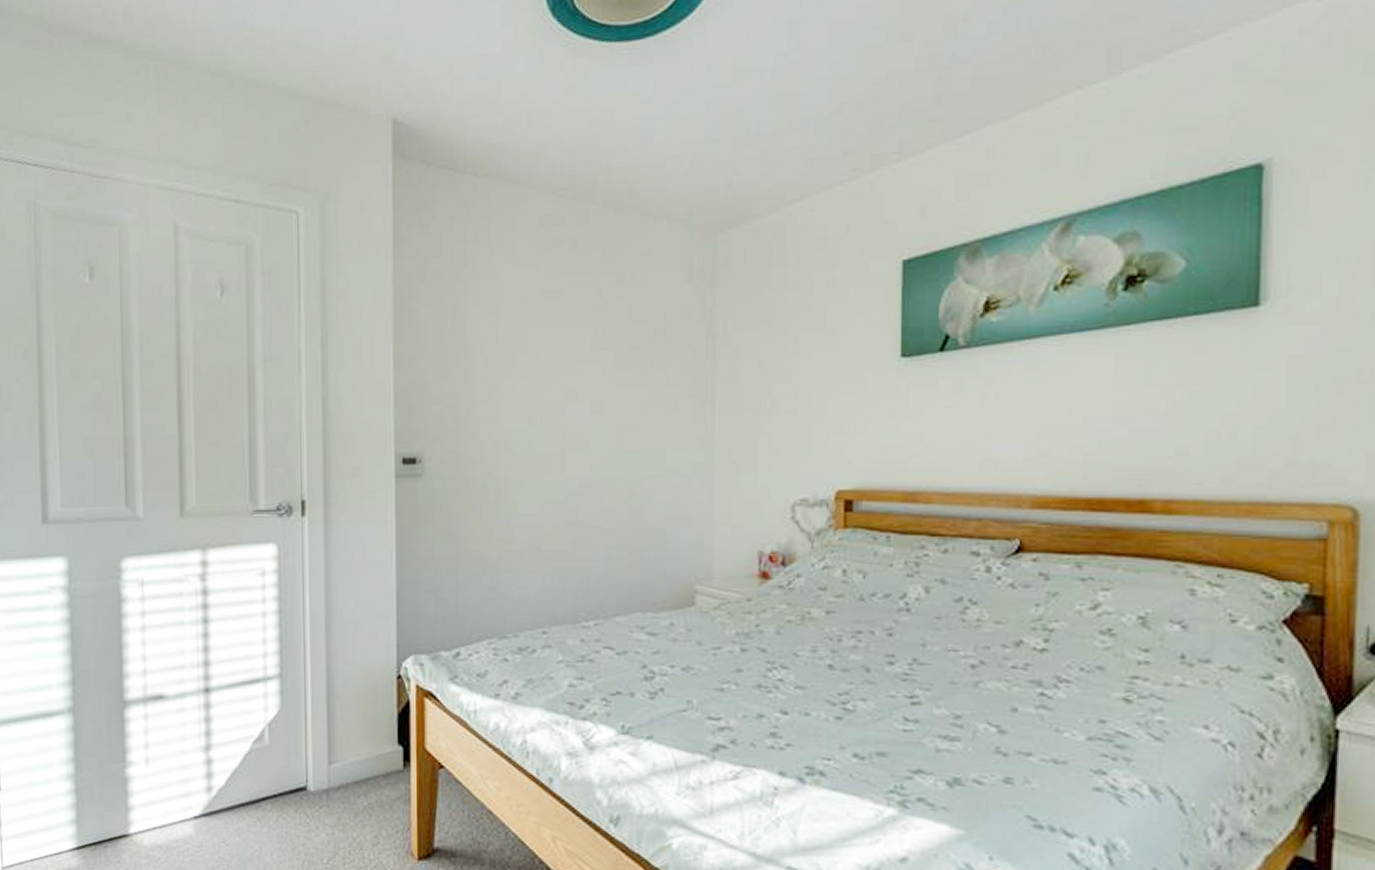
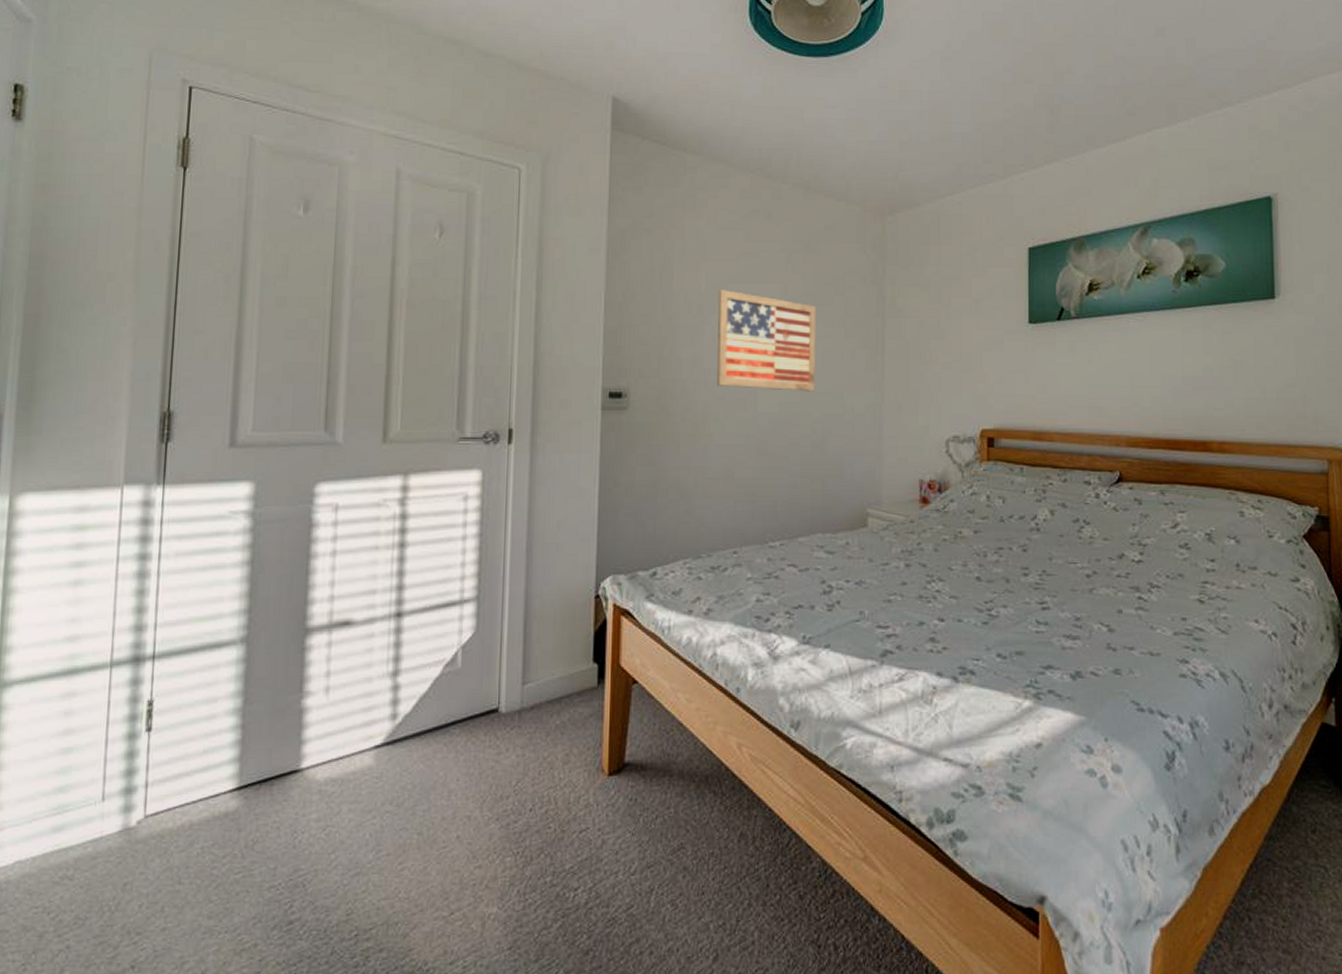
wall art: none [519,336,633,451] -> present [717,290,817,392]

